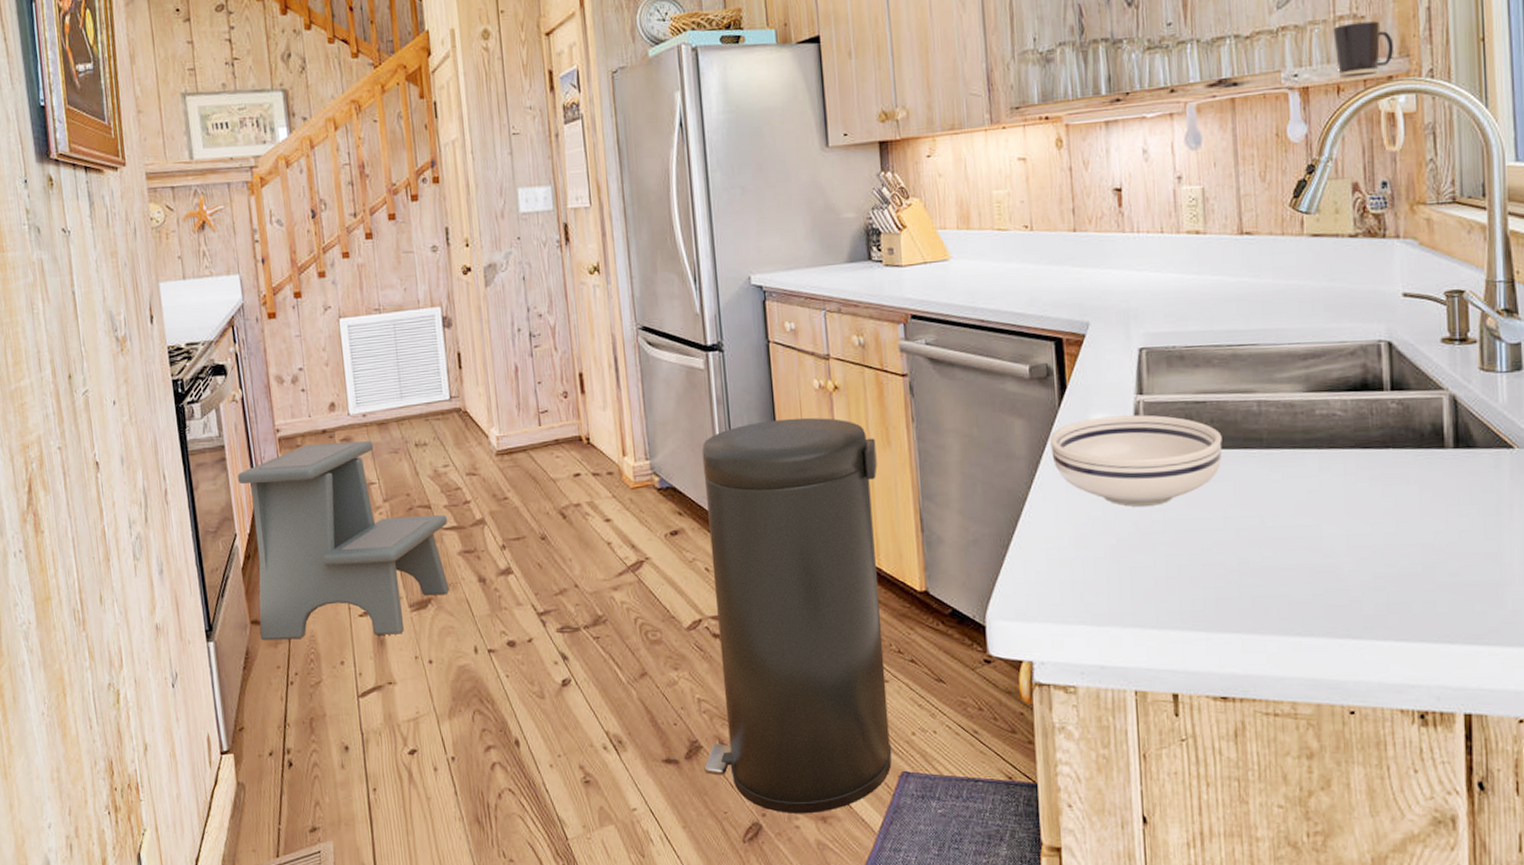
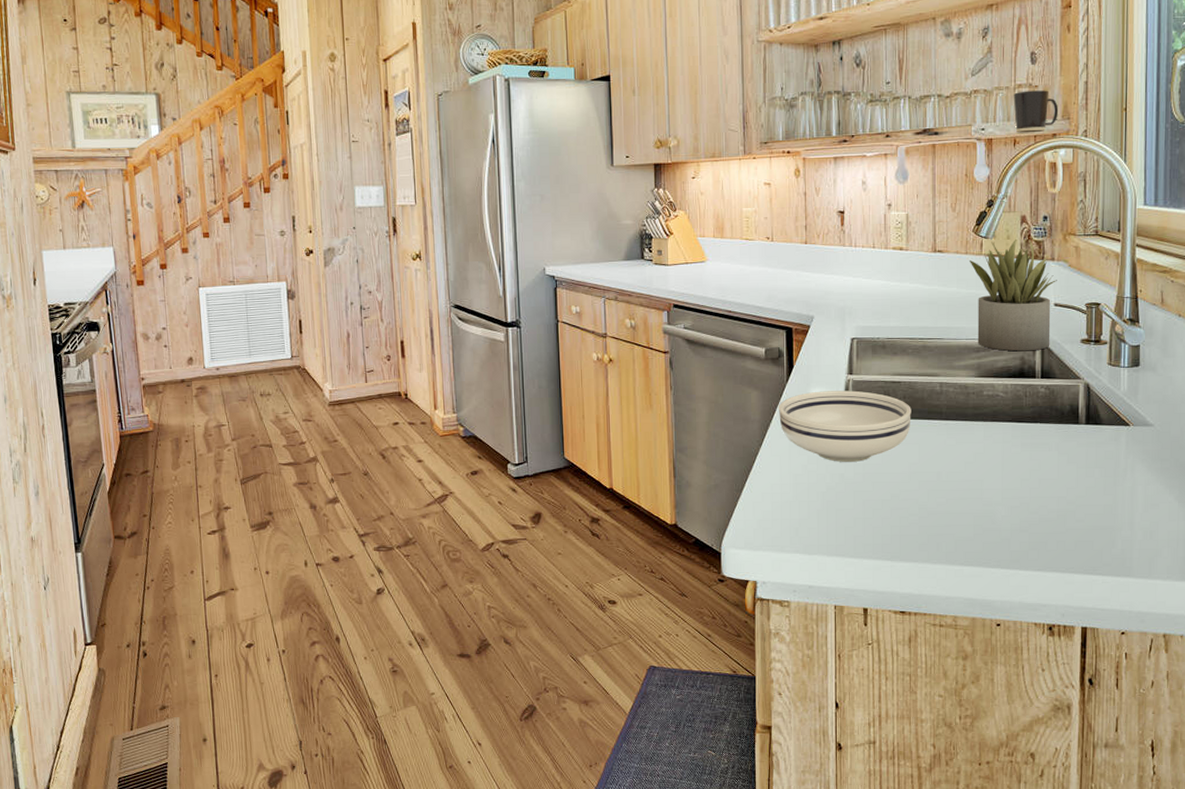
step stool: present [237,440,450,641] -> none [106,389,286,553]
pedal bin: present [701,417,892,813] -> none [491,383,643,698]
succulent plant: none [1288,212,1405,357] -> present [970,238,1057,352]

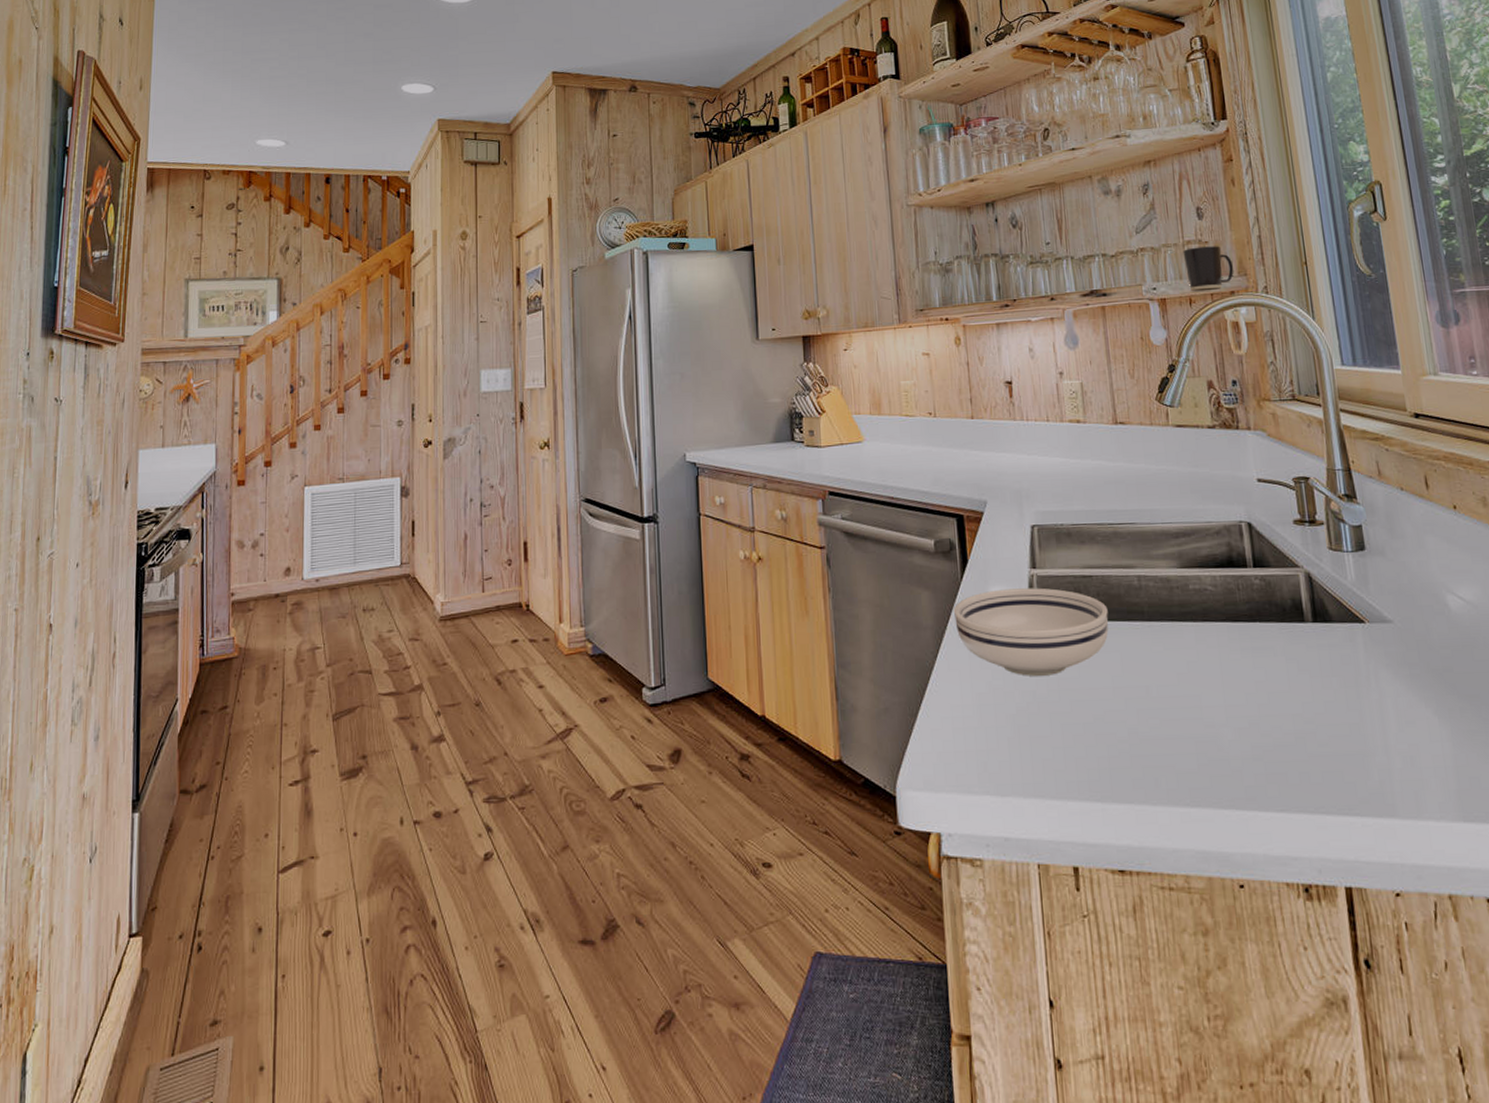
succulent plant: present [970,238,1057,352] -> none [1156,406,1259,536]

